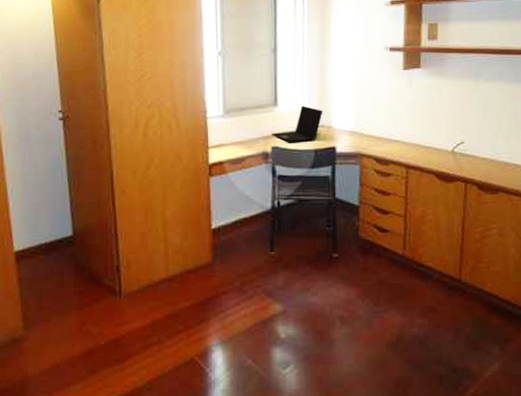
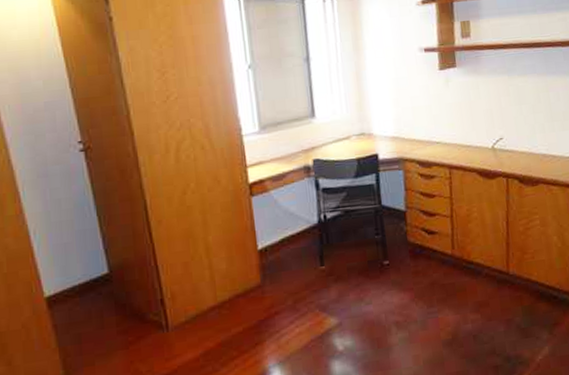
laptop: present [272,105,323,143] -> none [312,114,363,154]

